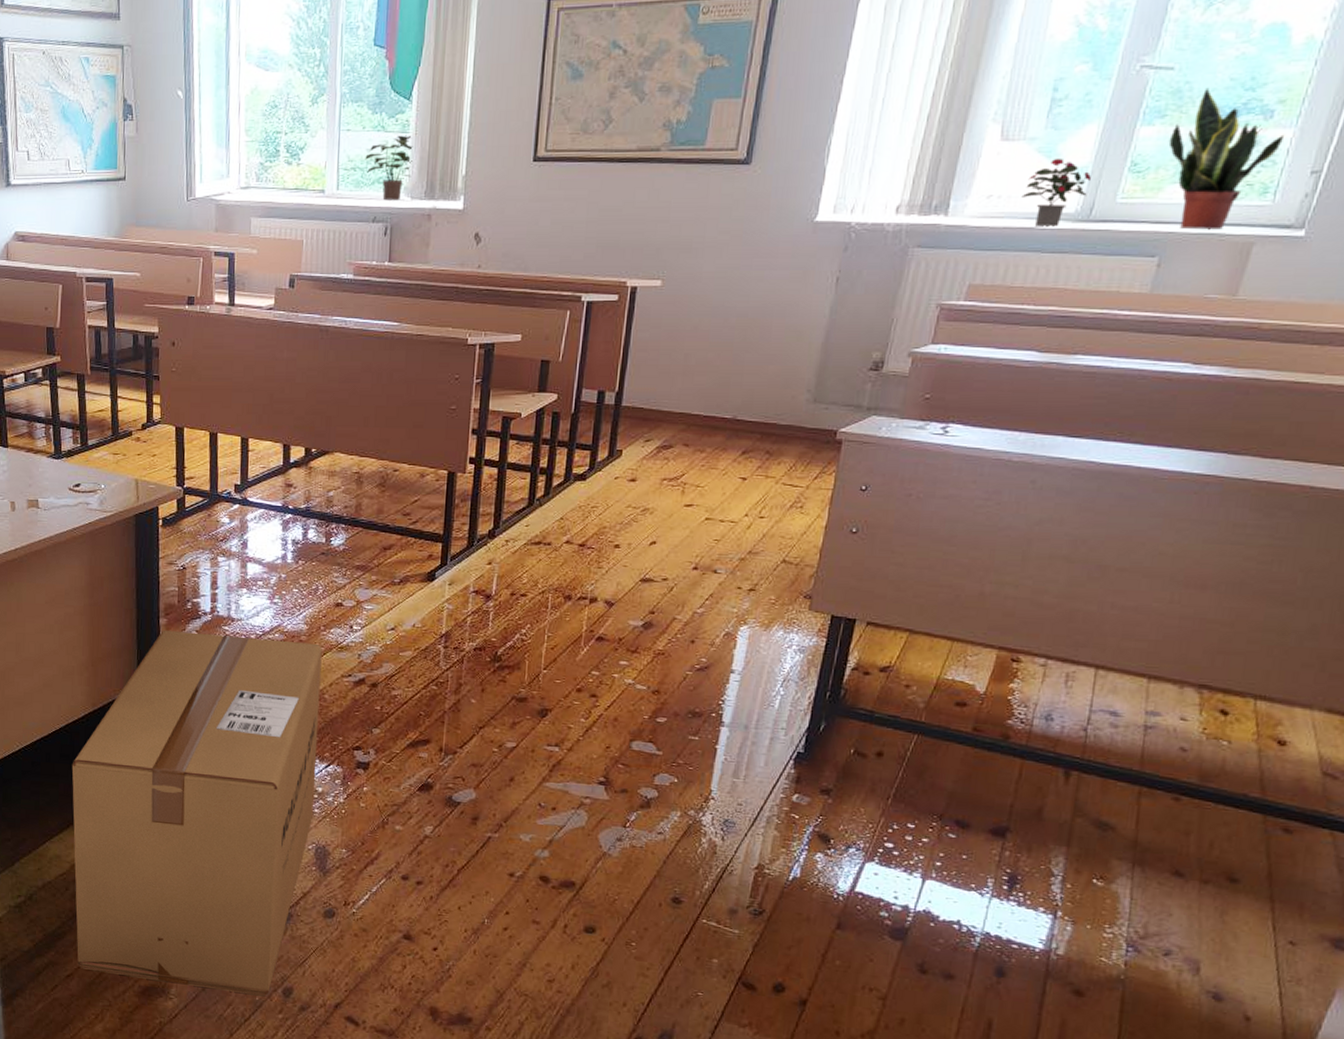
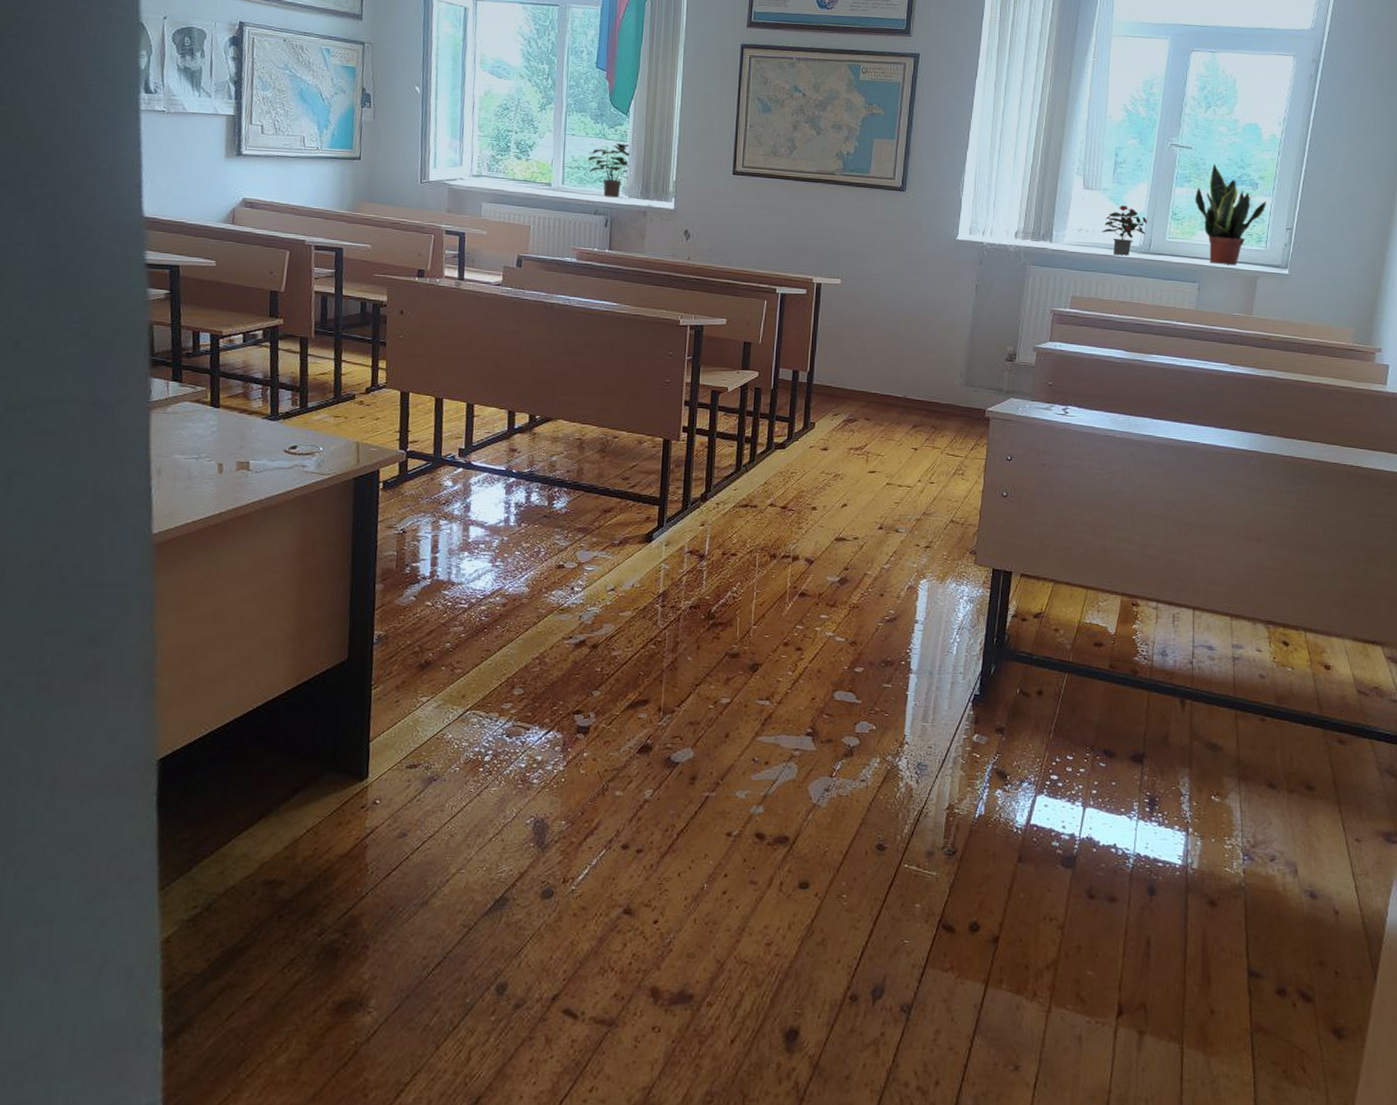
box: present [71,629,322,997] -> none [261,596,544,997]

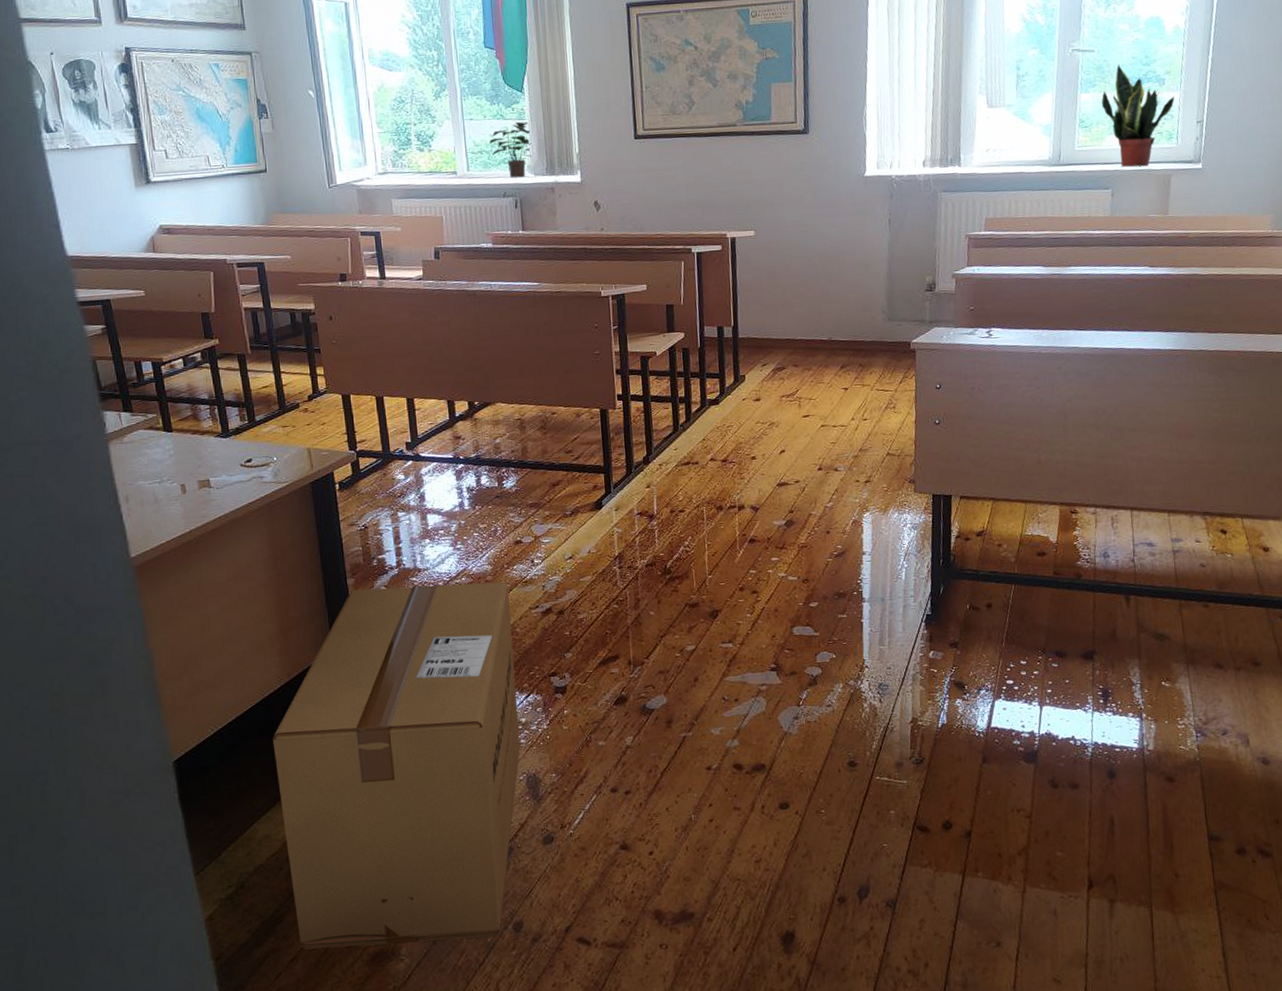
box: none [261,596,544,997] -> present [272,581,520,950]
potted flower: present [1102,206,1147,256] -> none [1010,120,1055,172]

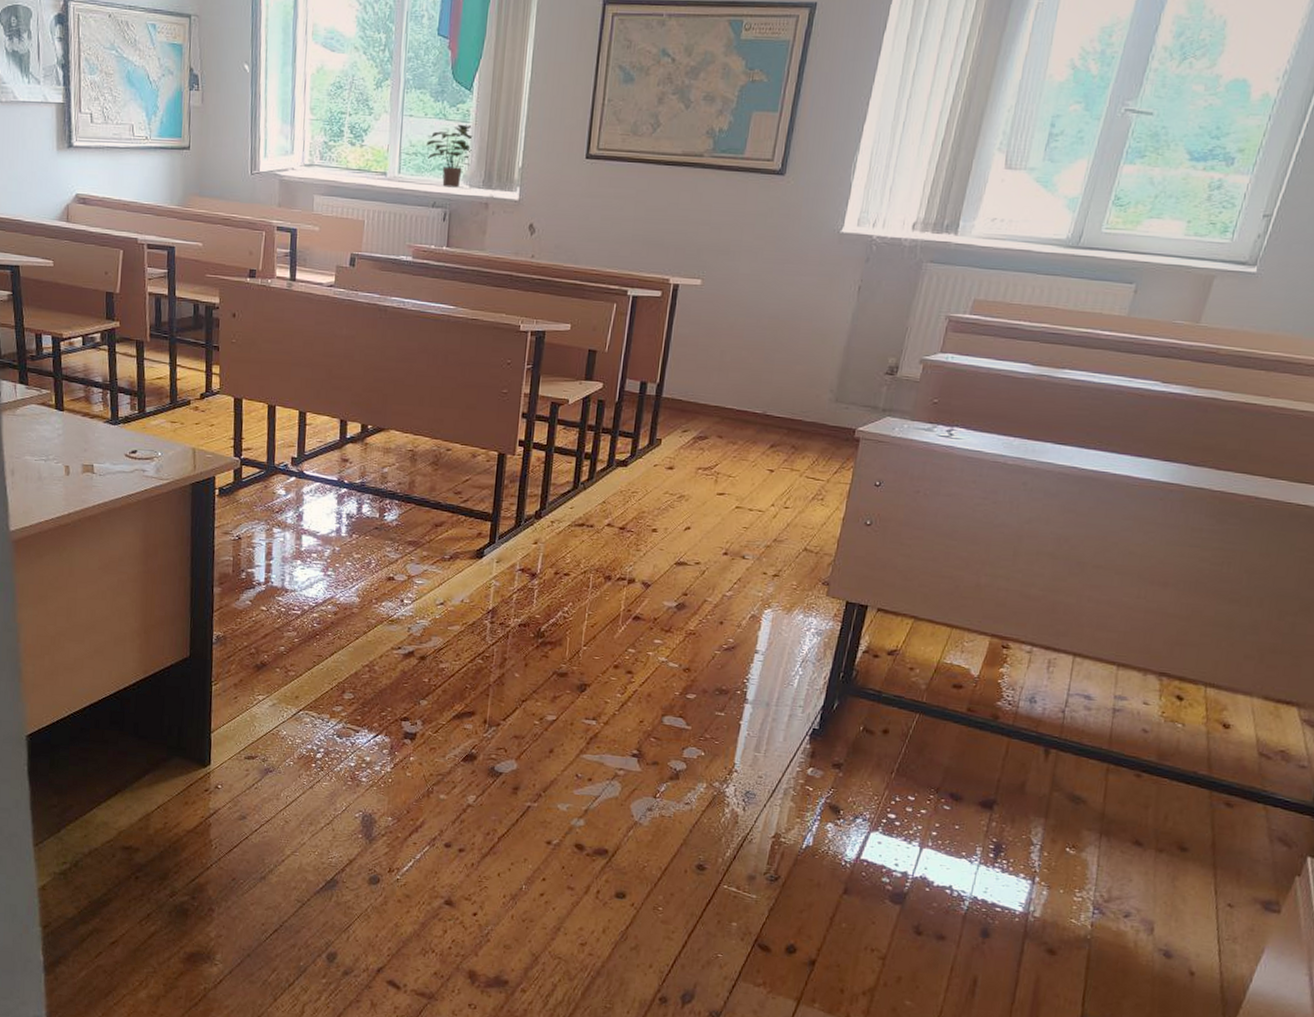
box: present [272,581,520,950] -> none [121,599,374,962]
potted plant: present [1101,64,1174,168] -> none [1146,133,1242,262]

